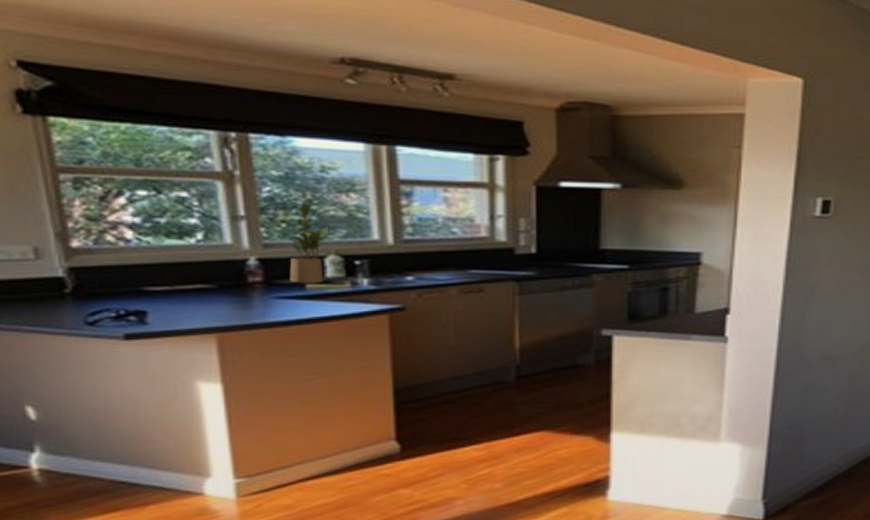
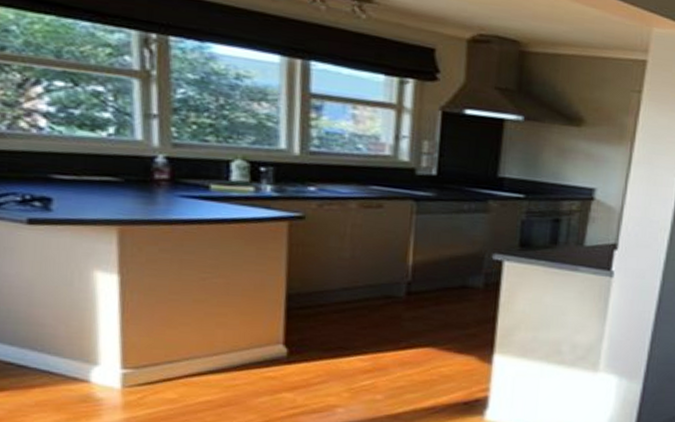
potted plant: present [289,203,329,284] -> none [195,107,238,186]

